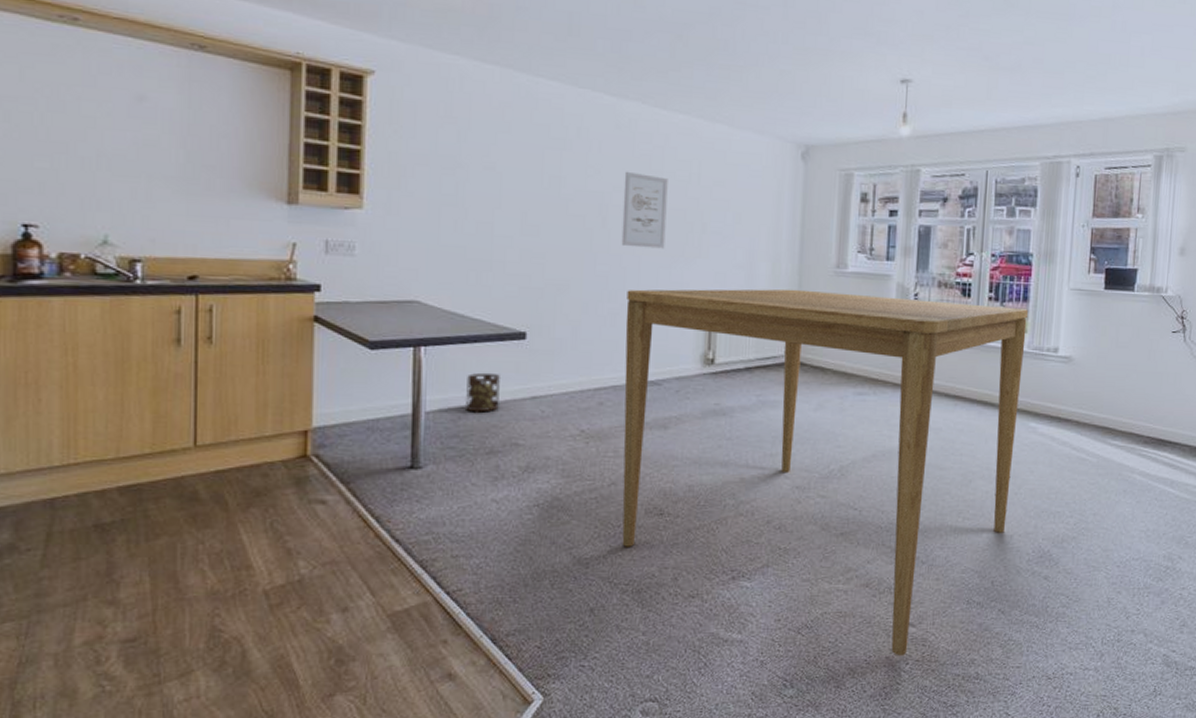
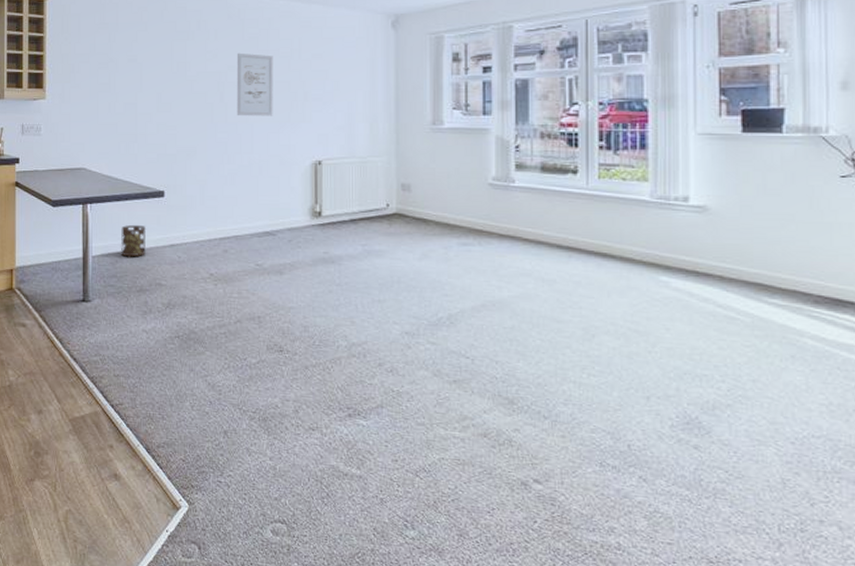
dining table: present [622,289,1029,656] -> none [243,146,648,513]

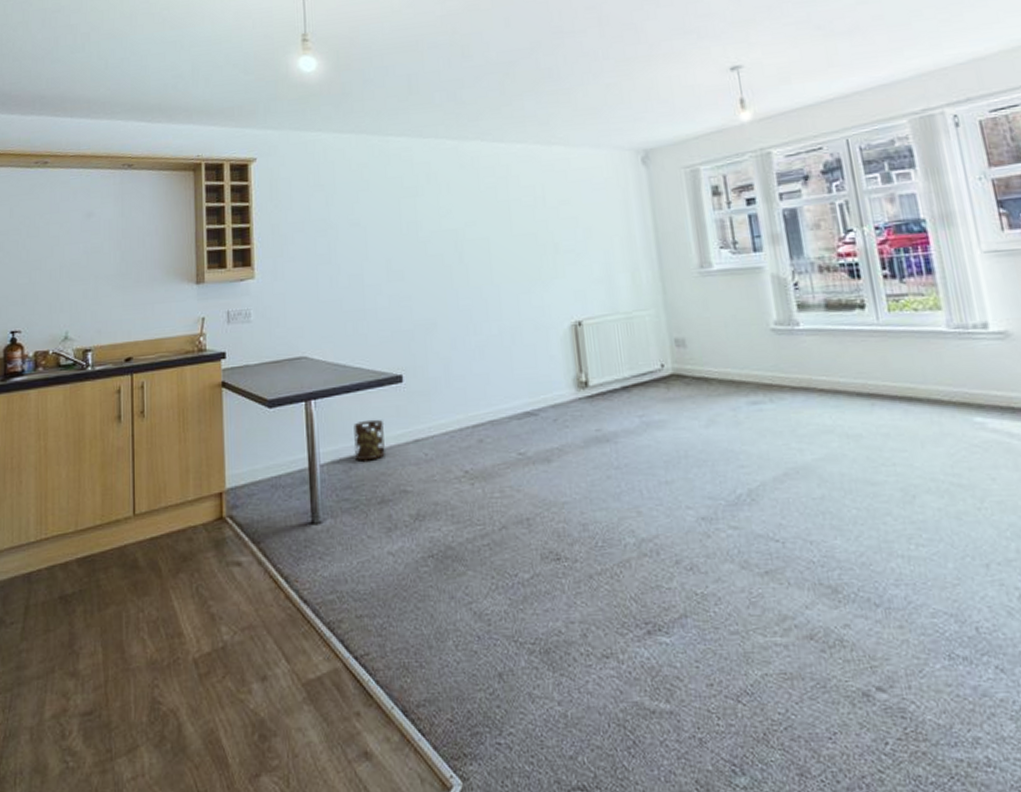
wall art: present [236,53,273,116] -> none [473,205,521,279]

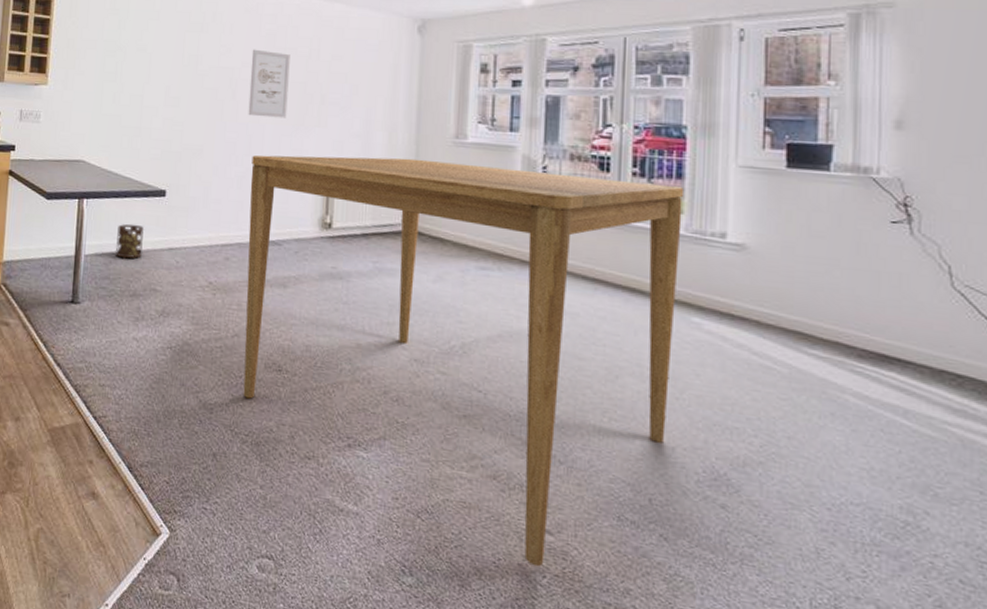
wall art: none [473,205,521,279] -> present [248,49,290,118]
dining table: none [491,282,976,733] -> present [243,155,685,567]

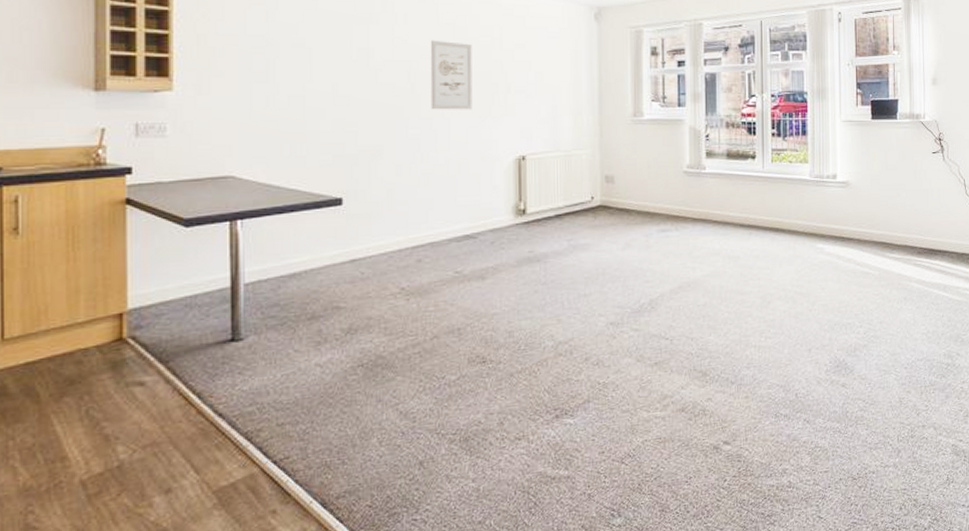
lantern: present [116,223,145,259] -> none [285,240,320,280]
dining table: present [243,155,685,567] -> none [439,138,808,474]

